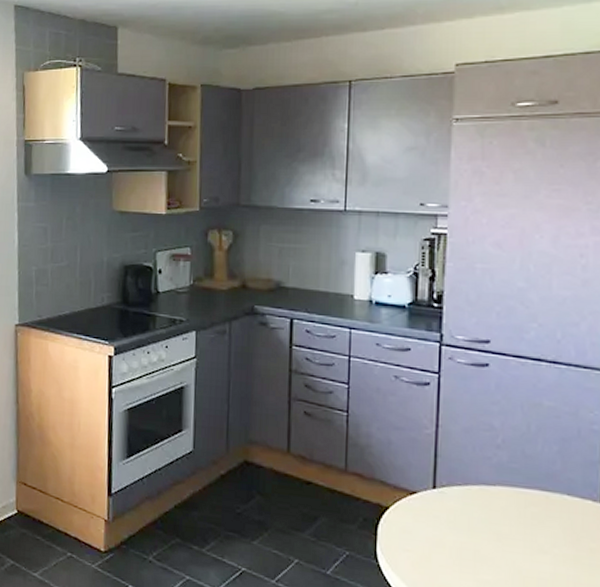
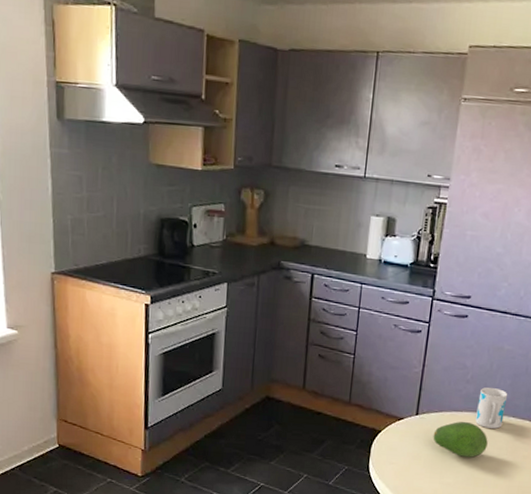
fruit: none [458,498,536,548] -> present [433,421,488,458]
mug: none [515,454,557,510] -> present [475,387,508,429]

